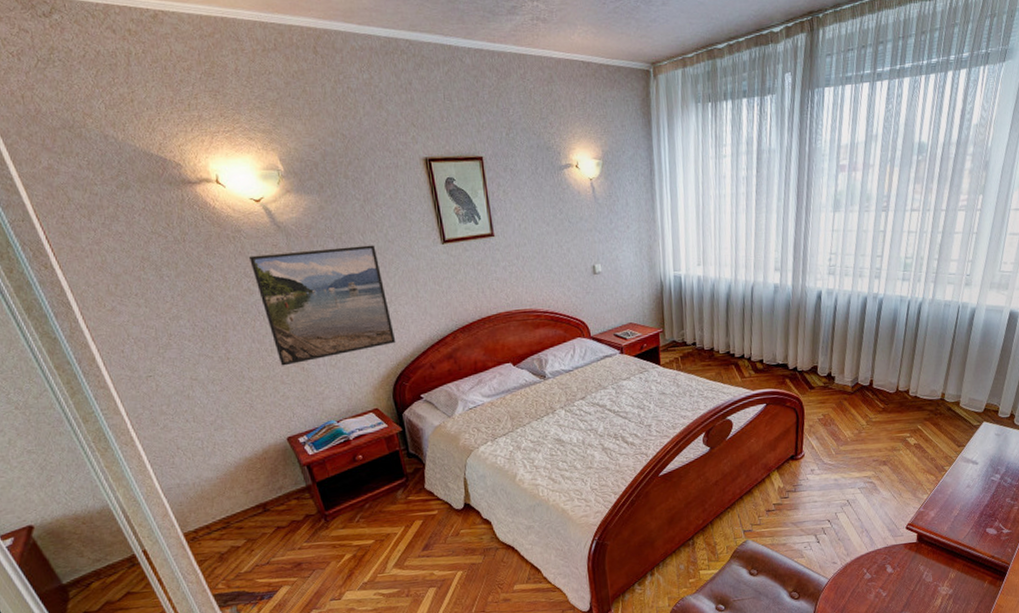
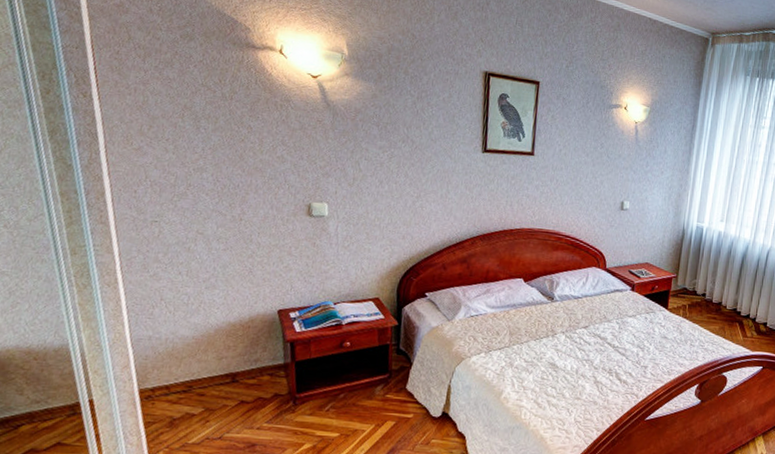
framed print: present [248,245,396,366] -> none [290,126,417,238]

